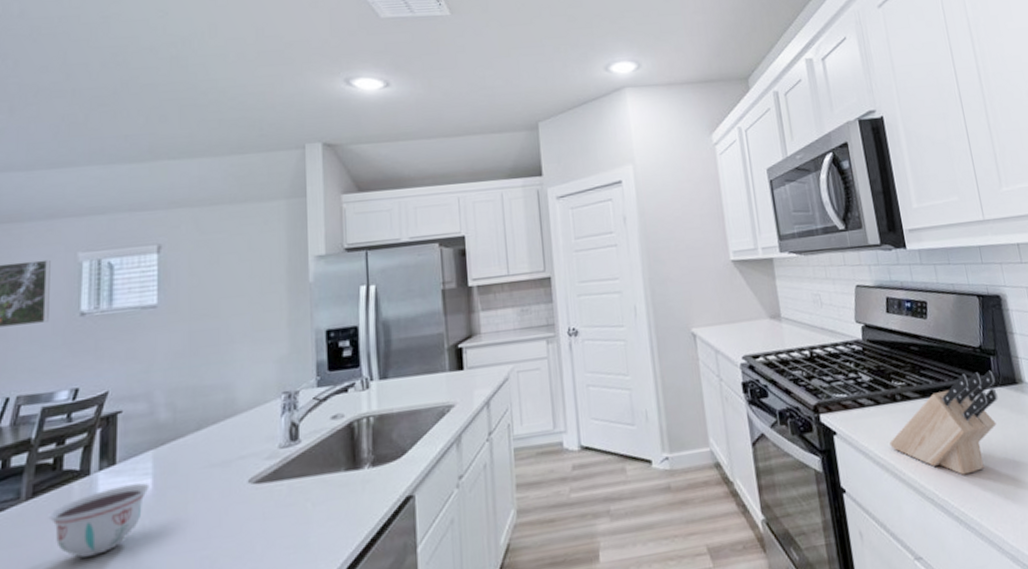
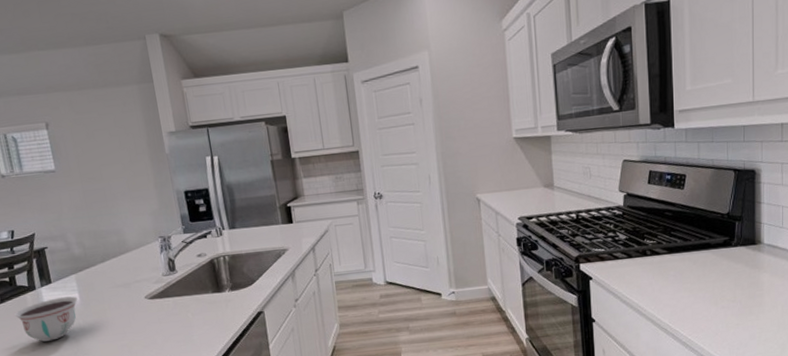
knife block: present [889,370,998,475] -> none [636,233,737,313]

